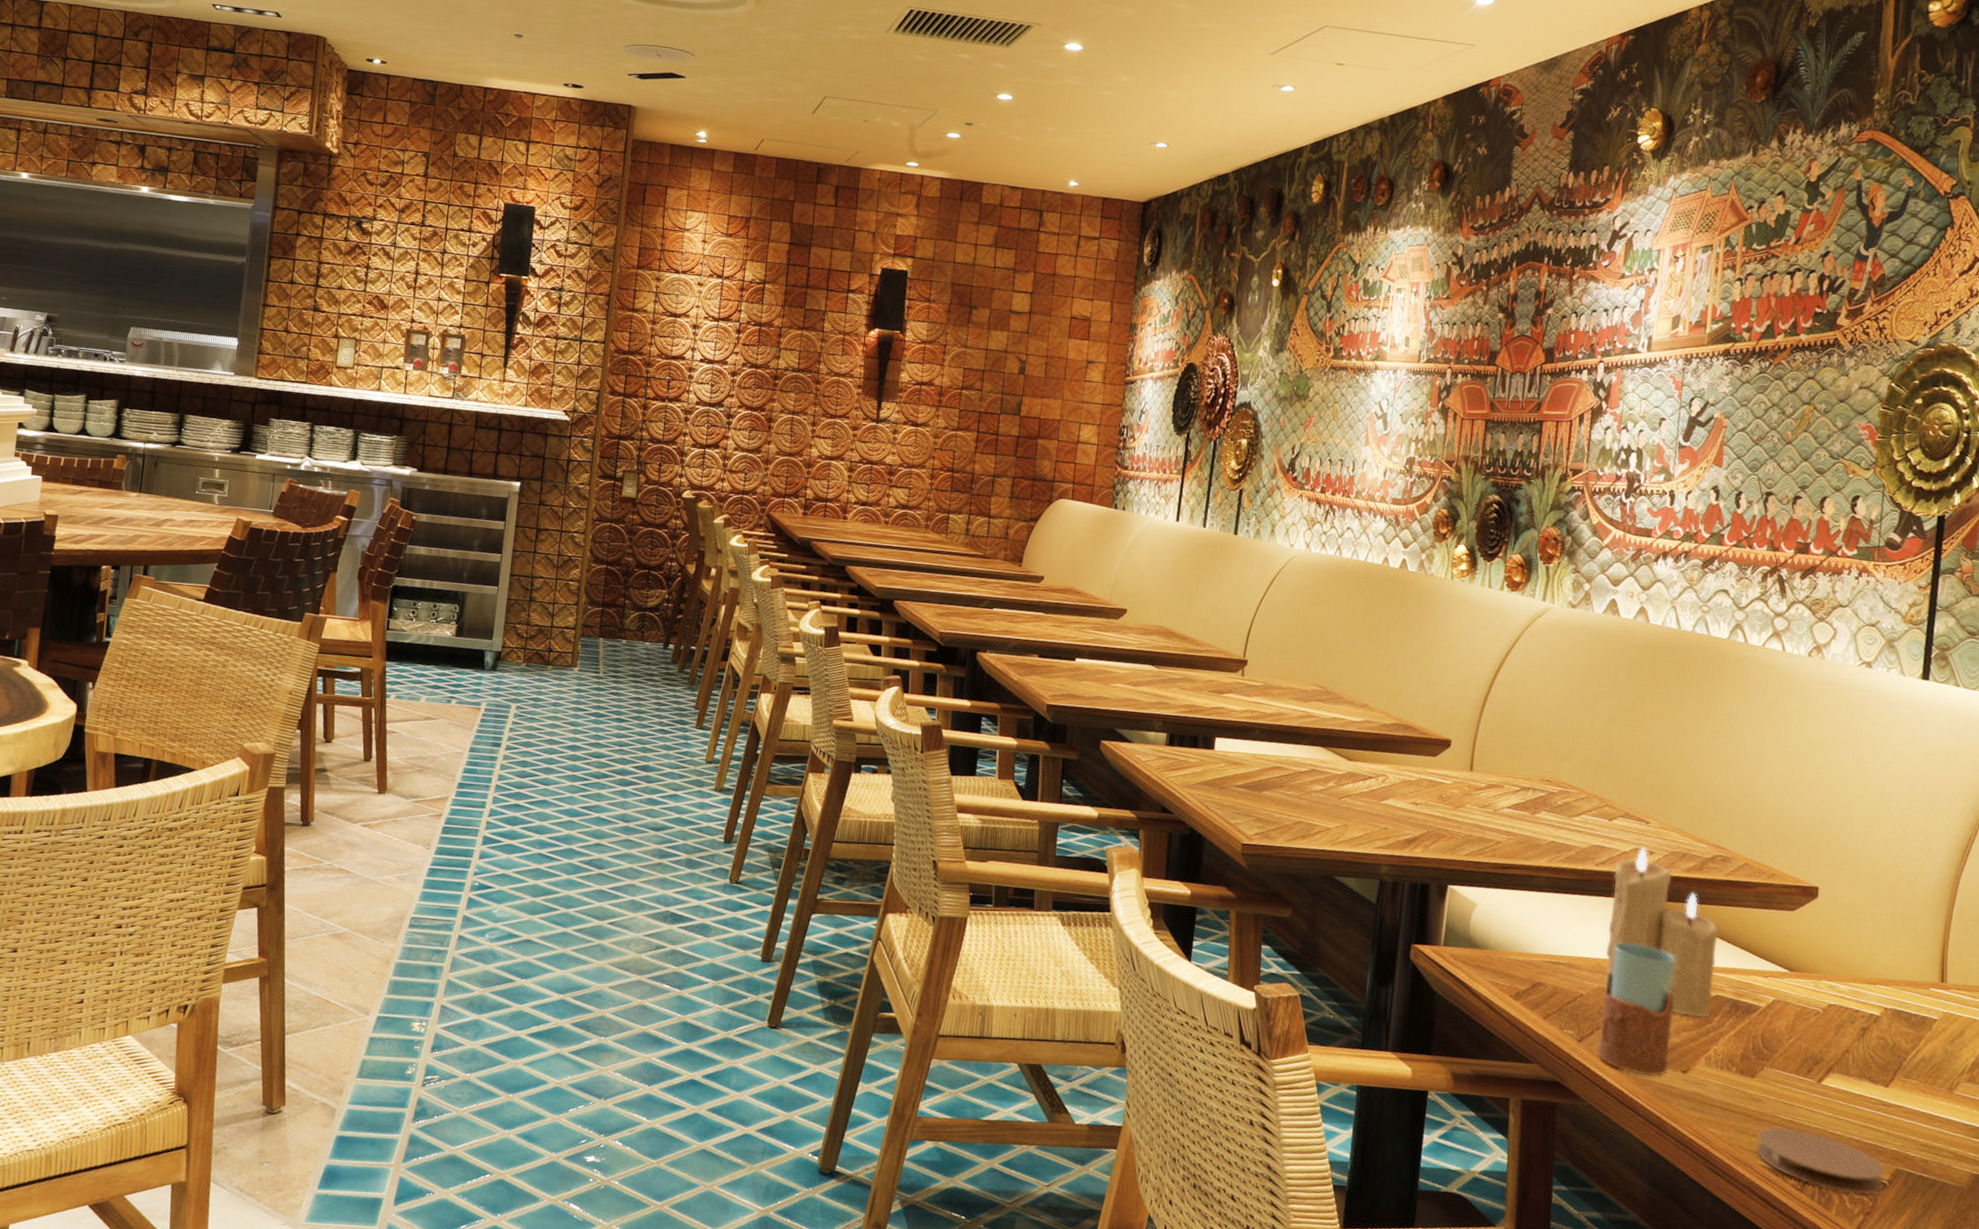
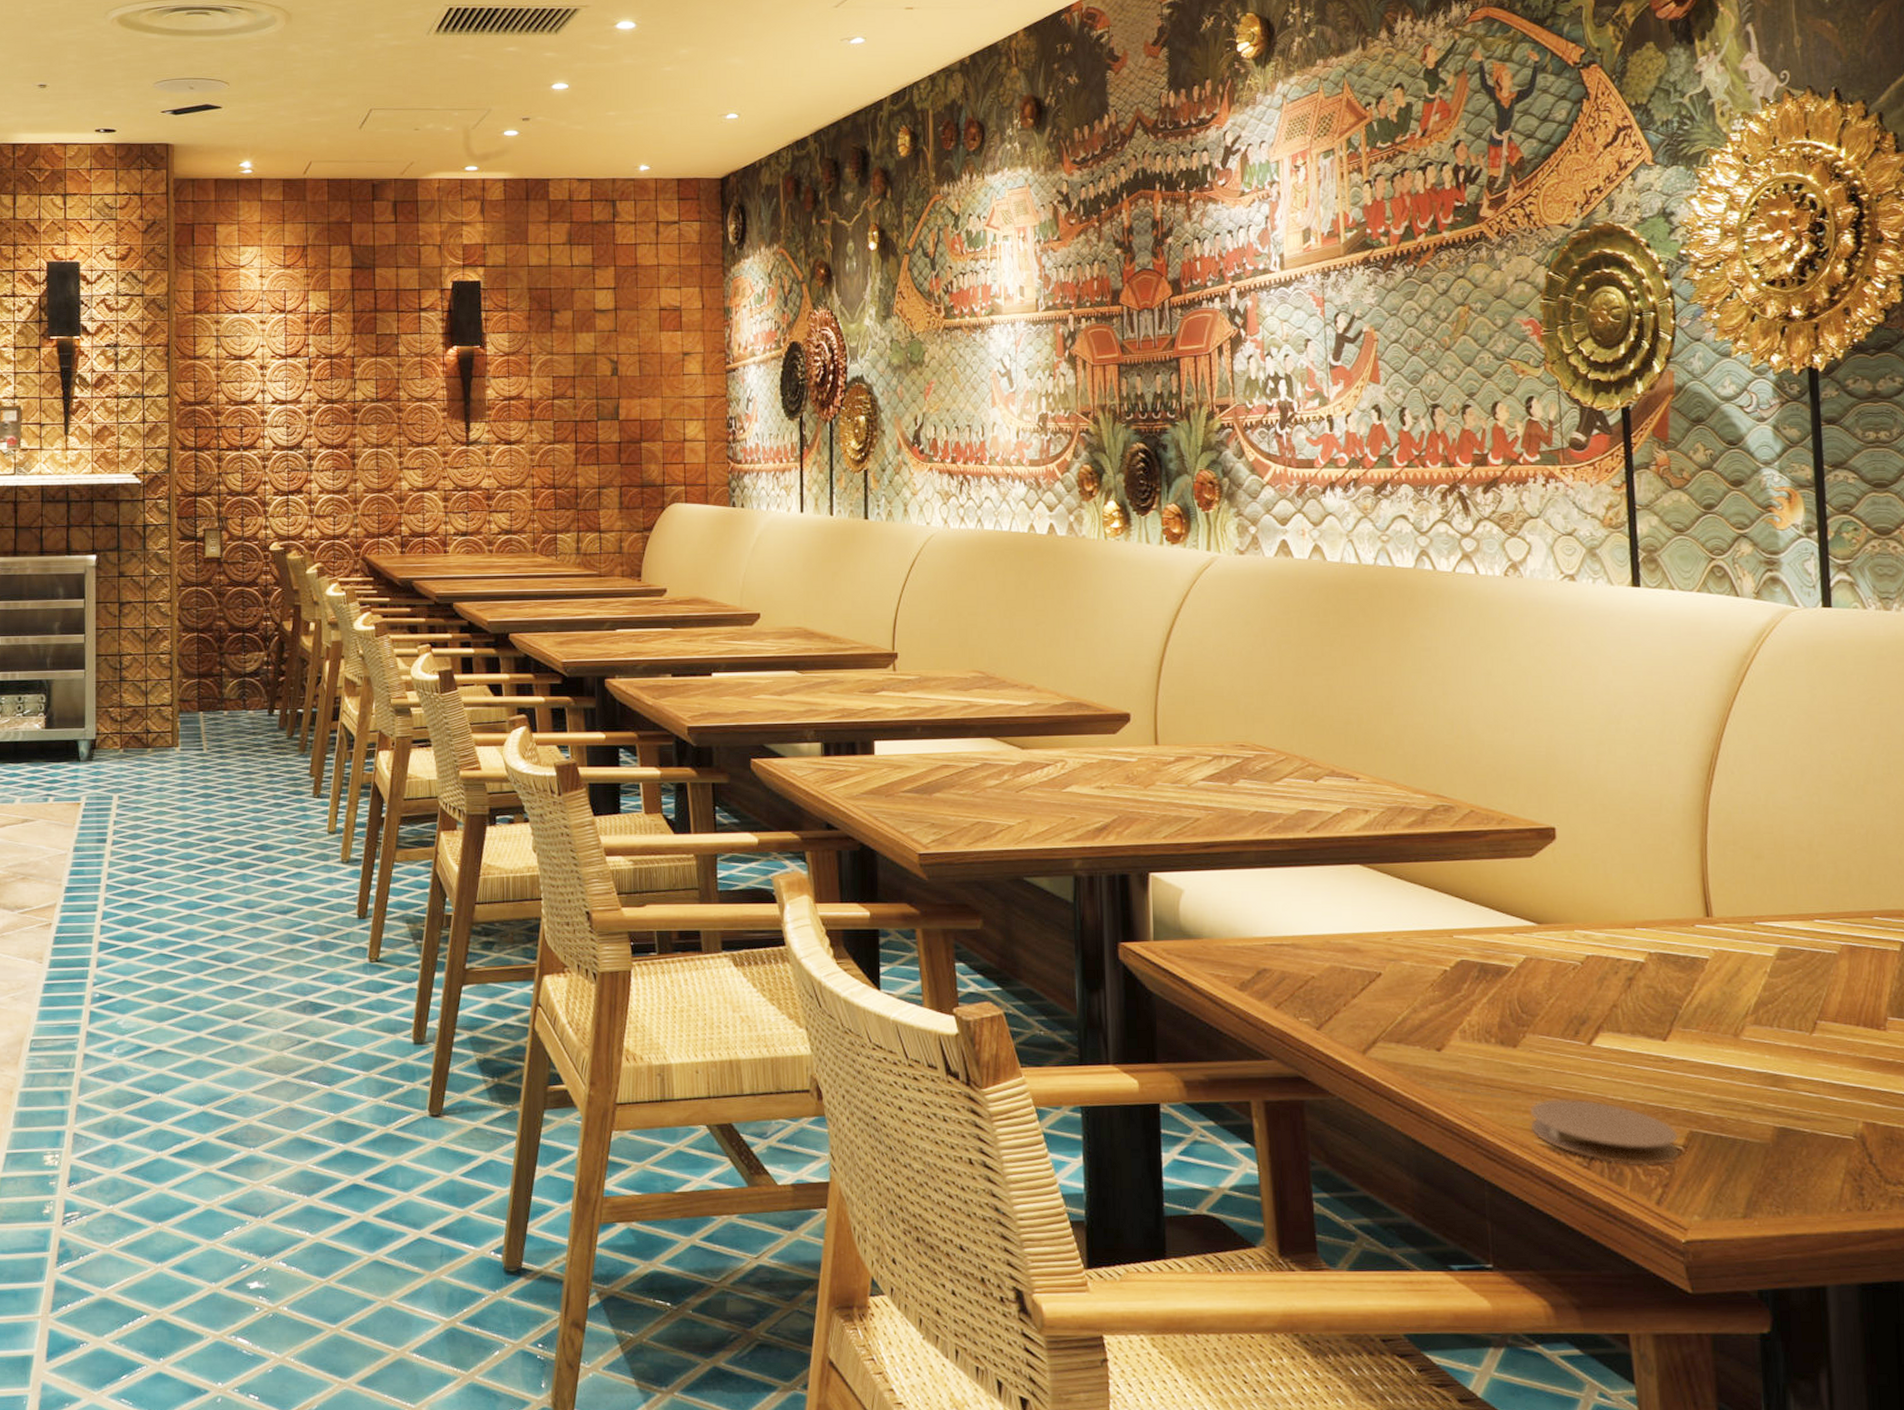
drinking glass: present [1596,942,1676,1077] -> none [1337,913,1421,1059]
candle: present [1604,847,1721,1017] -> none [1328,806,1457,987]

